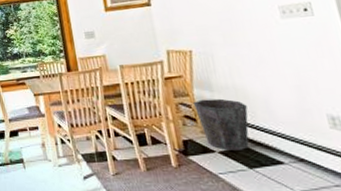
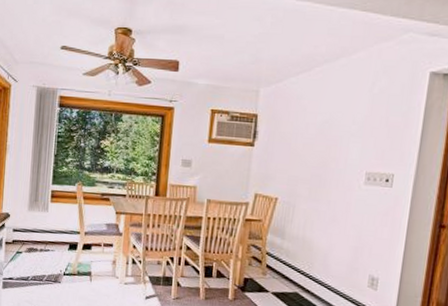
waste bin: present [193,98,249,150] -> none [263,244,308,294]

